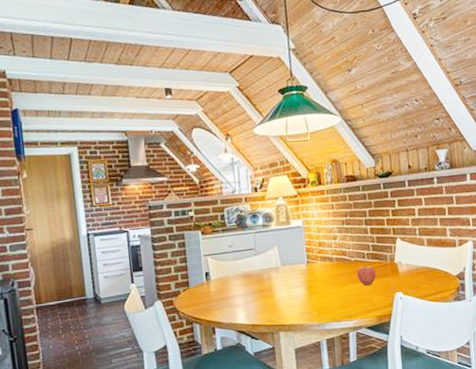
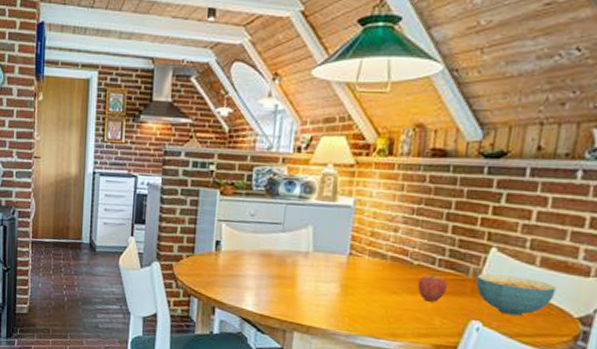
cereal bowl: none [392,255,440,284] -> present [475,273,557,316]

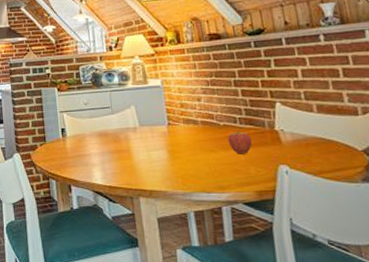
cereal bowl: present [475,273,557,316] -> none [272,123,338,156]

